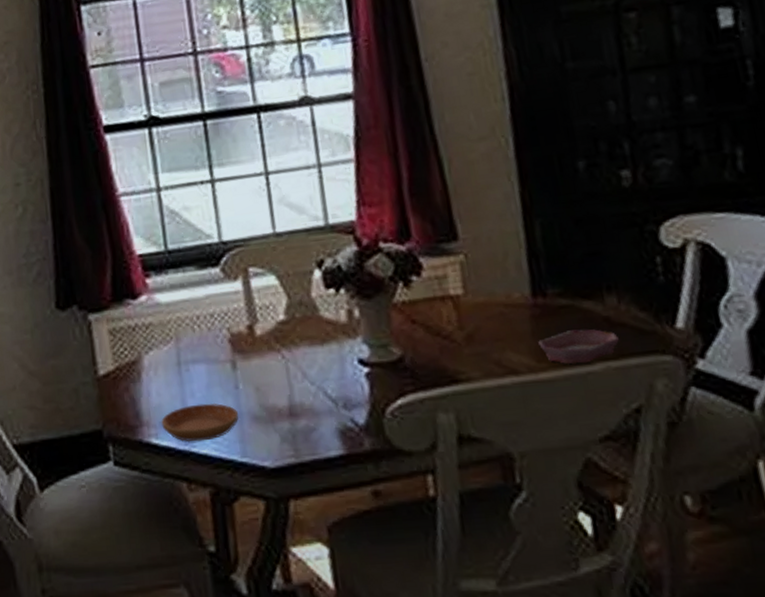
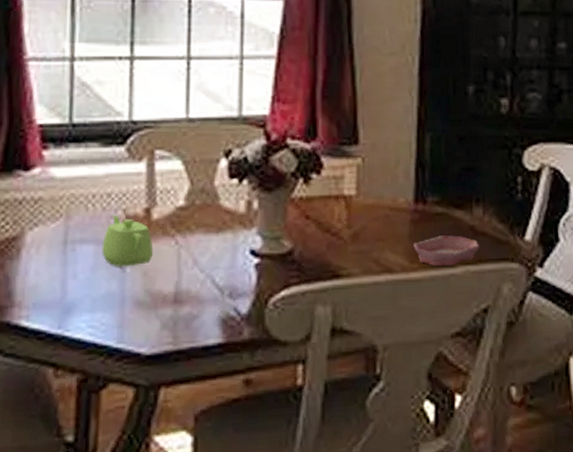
saucer: present [161,402,239,442] -> none [35,285,122,326]
teapot: none [212,333,263,384] -> present [102,214,154,267]

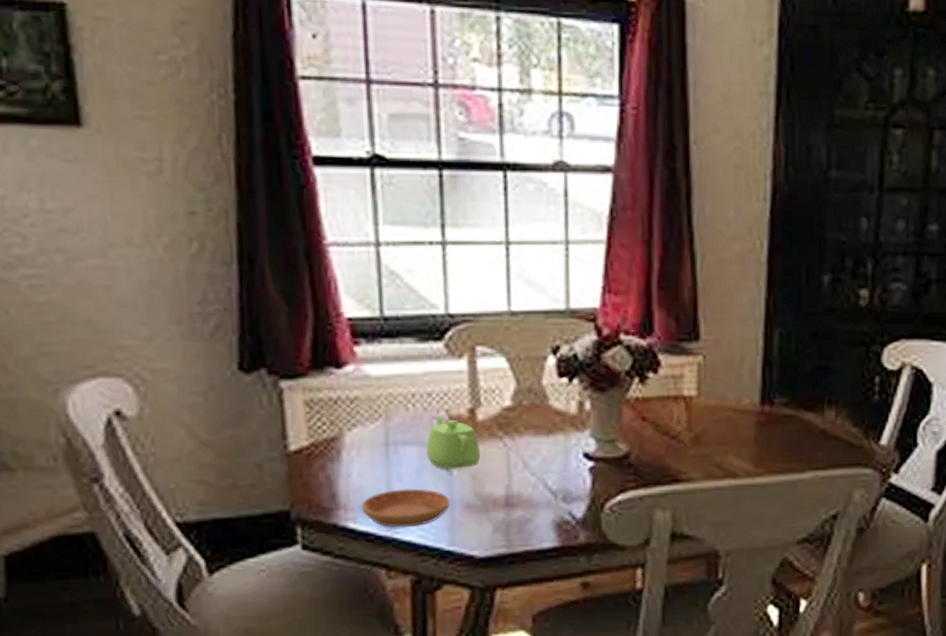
saucer: none [35,285,122,326] -> present [361,488,450,528]
bowl: present [413,235,480,266] -> none [759,439,831,471]

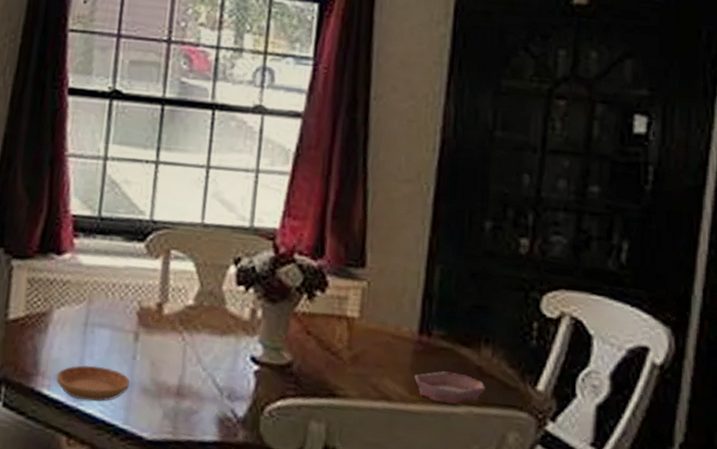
teapot: present [426,415,481,470] -> none [116,305,162,355]
bowl: none [759,439,831,471] -> present [414,371,486,404]

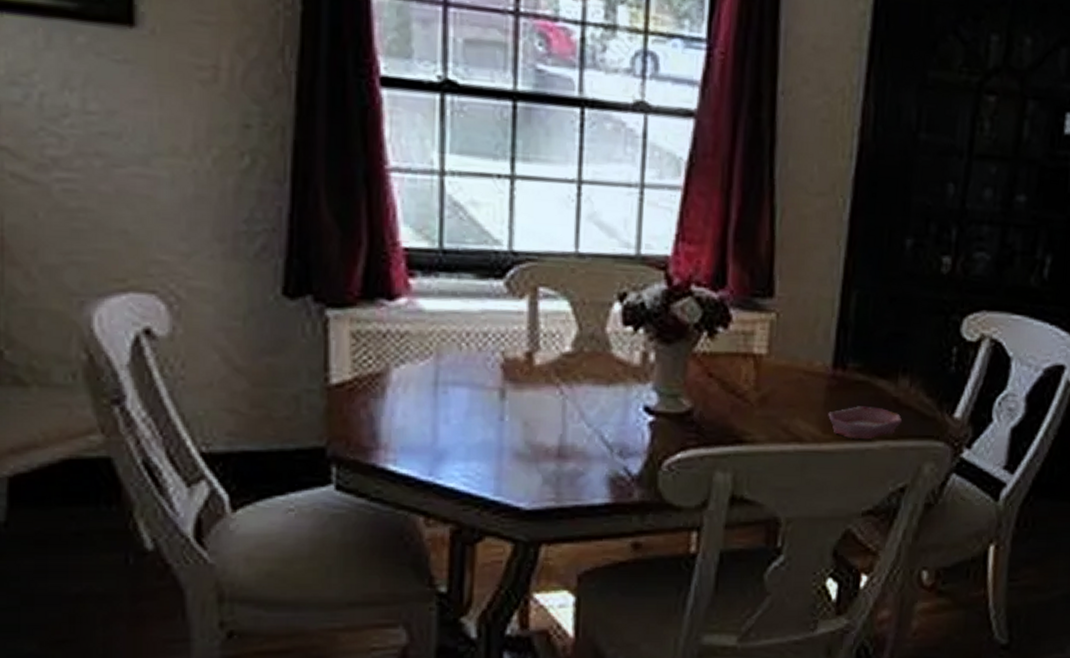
saucer: present [56,365,130,402] -> none [403,432,499,474]

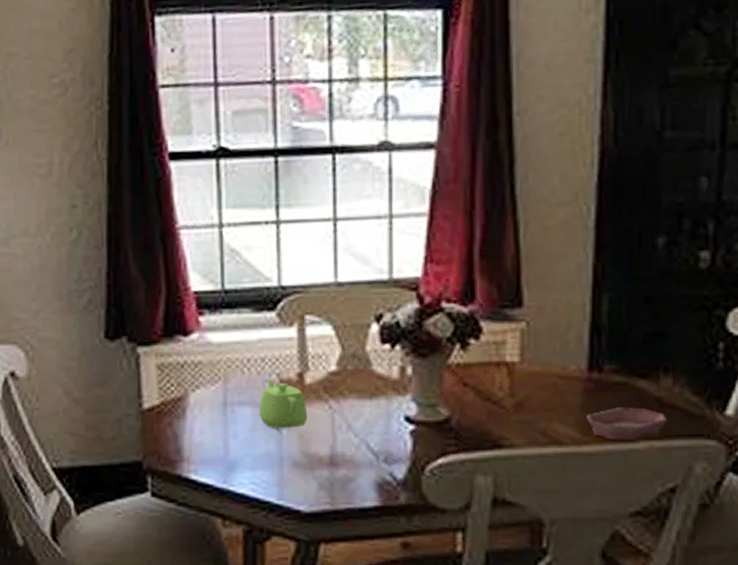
teapot: none [477,356,536,415] -> present [259,379,308,429]

